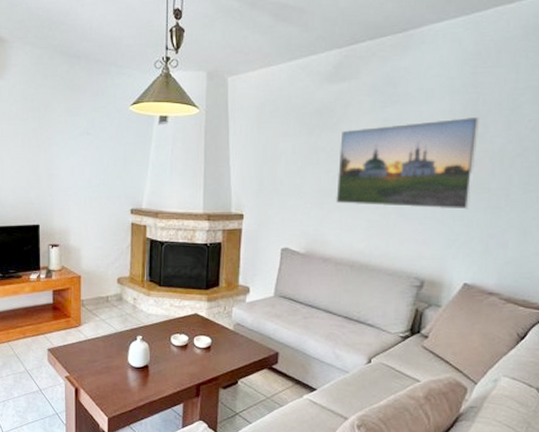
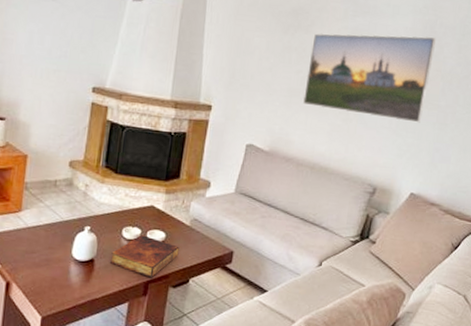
book: none [162,341,226,381] -> present [109,235,180,278]

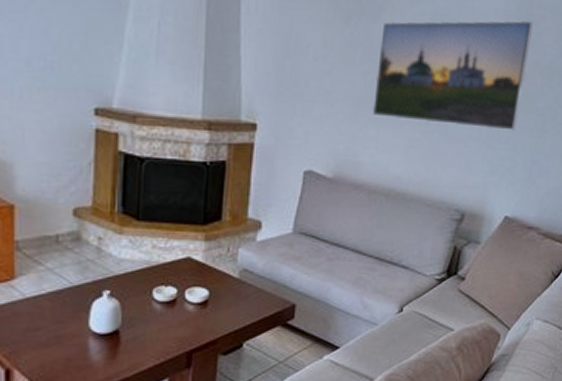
book: present [109,235,180,278] -> none [139,295,228,347]

